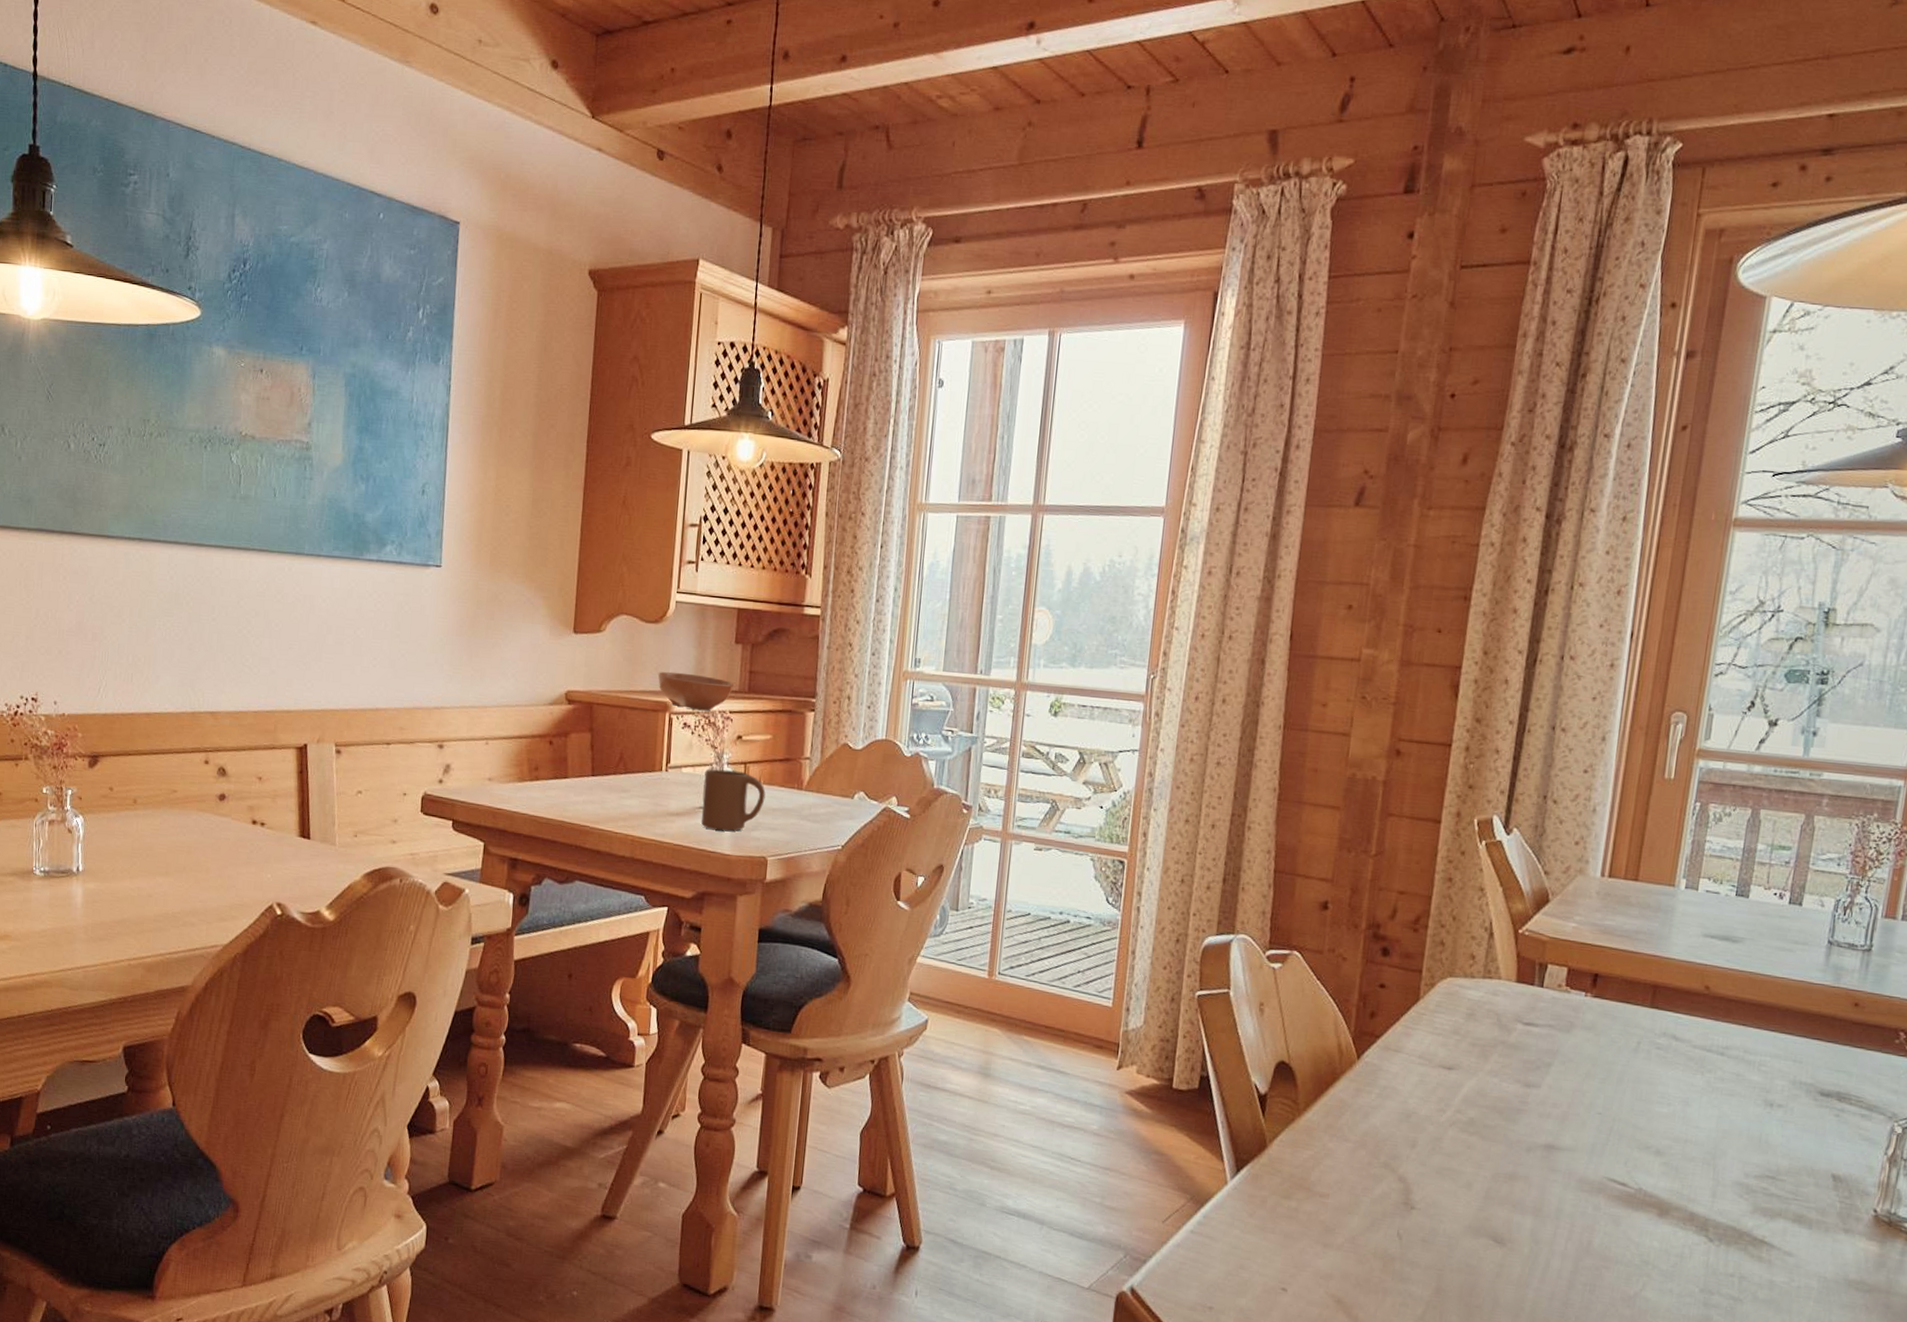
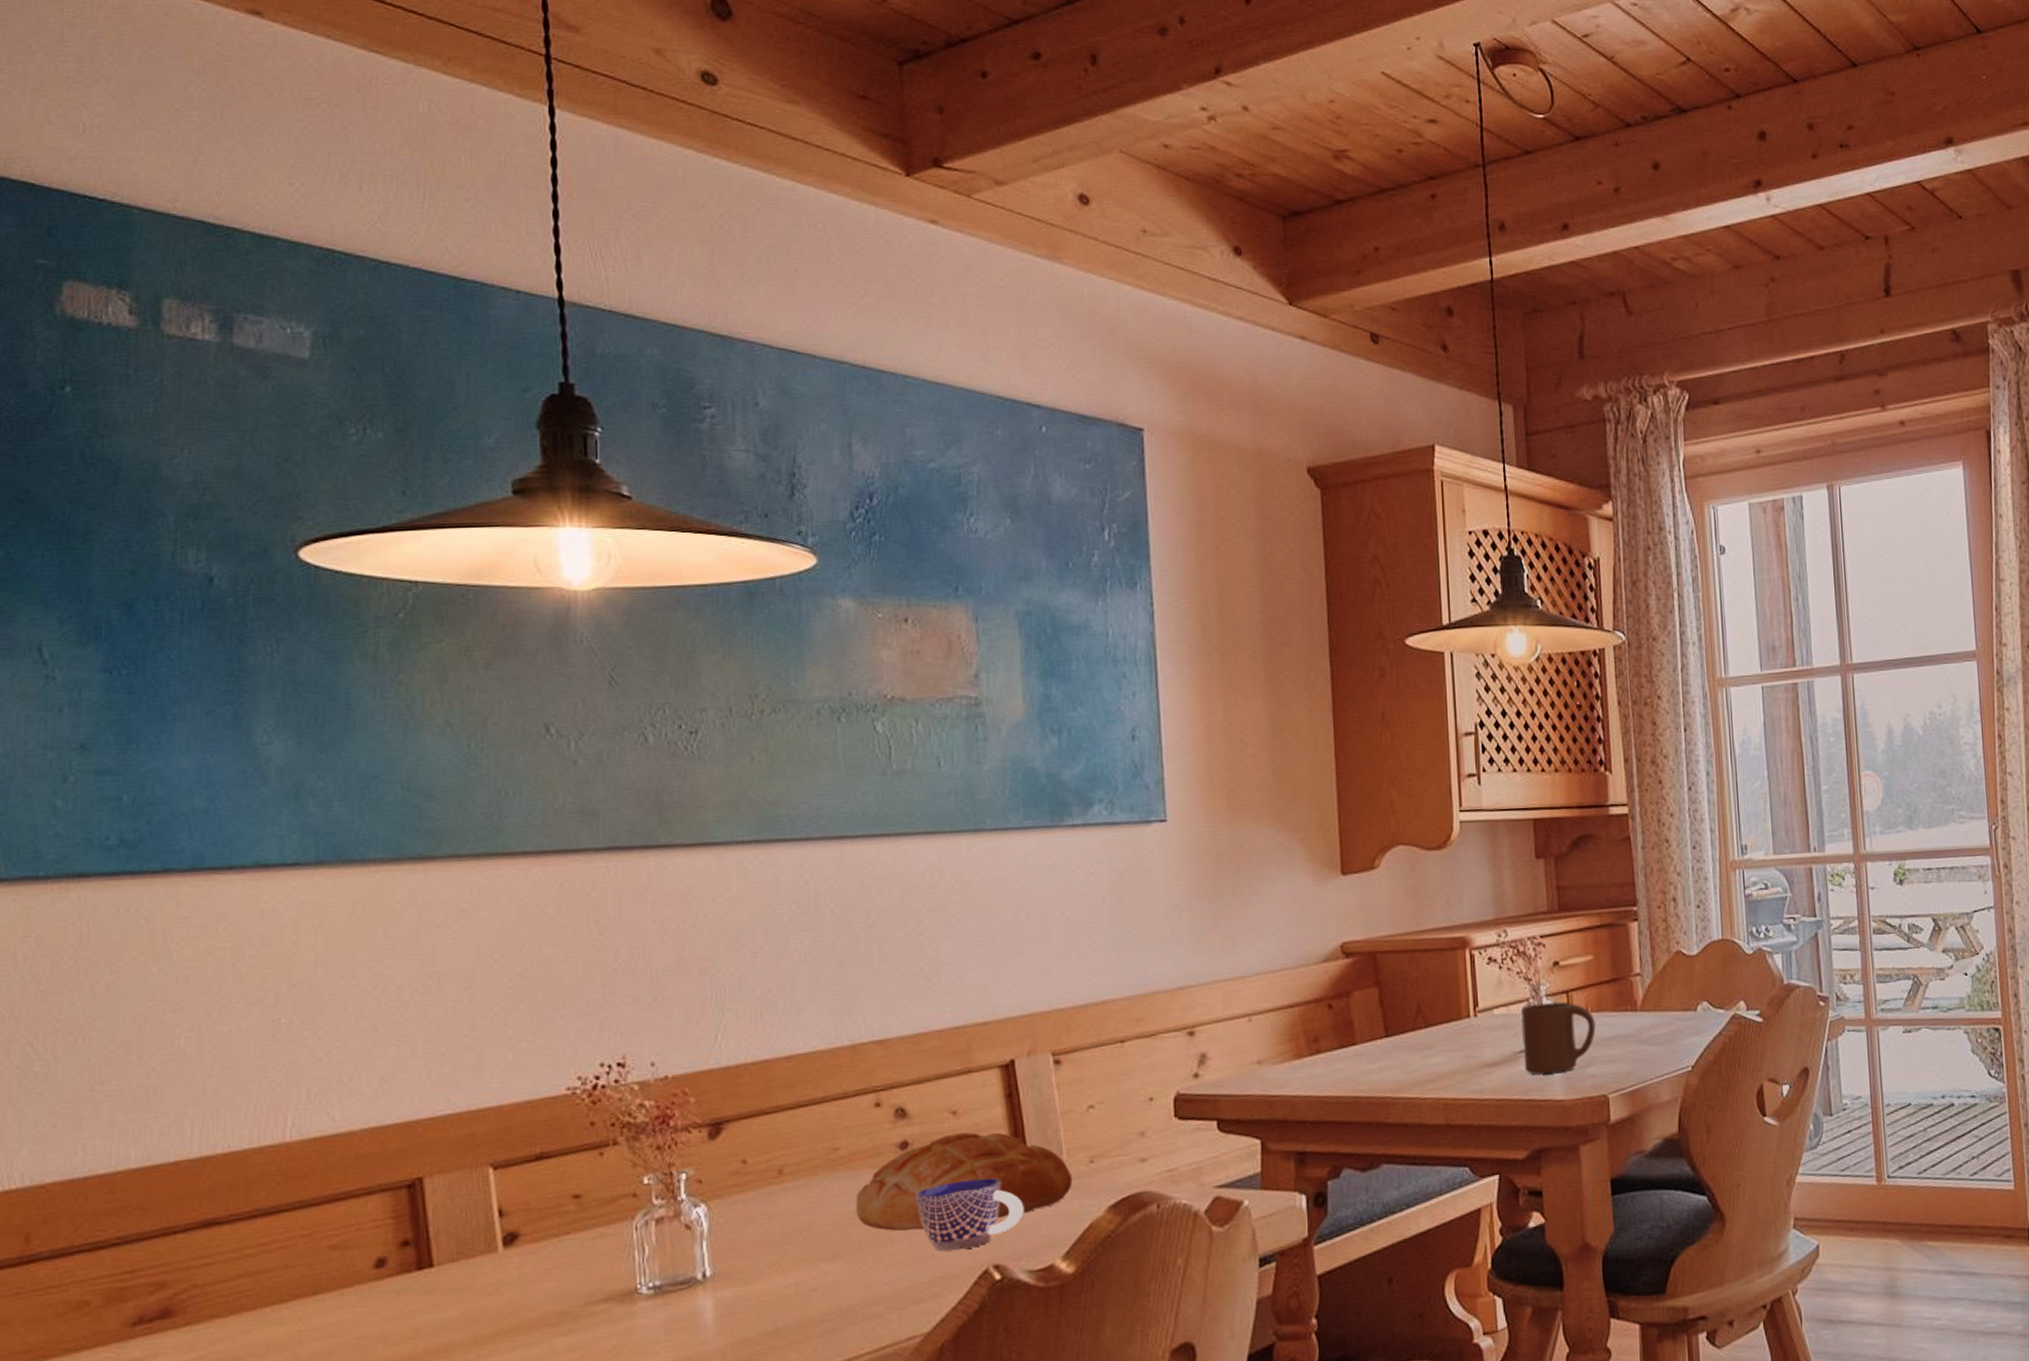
bread: none [184,795,340,868] -> present [855,1132,1073,1232]
cup: none [226,832,303,887] -> present [916,1178,1024,1252]
bowl: present [657,671,733,710] -> none [1449,900,1540,941]

